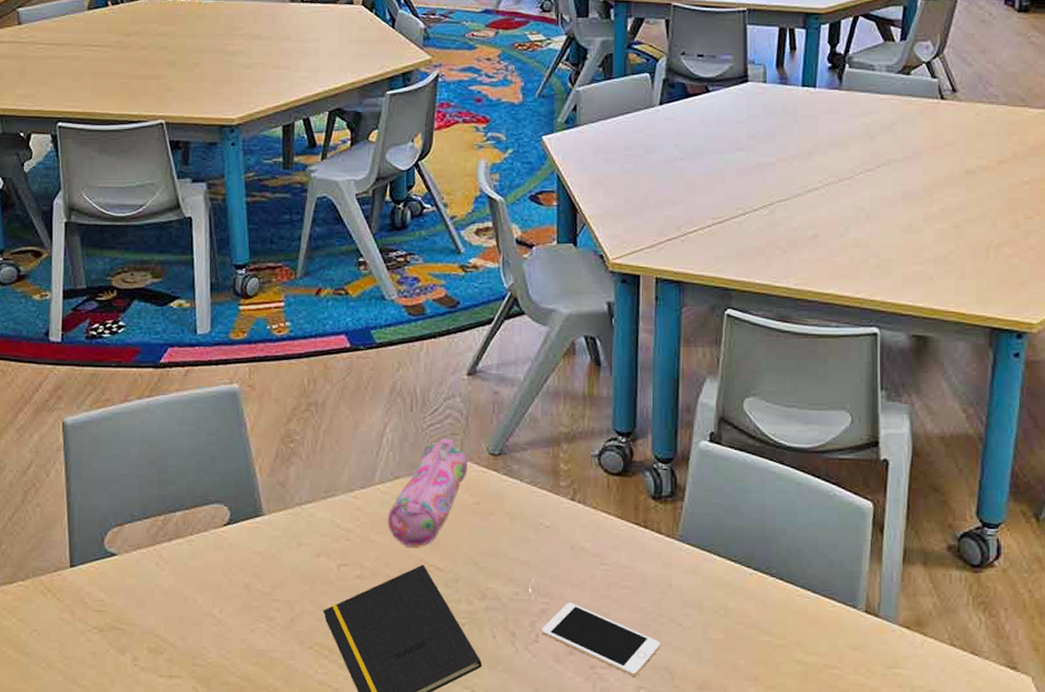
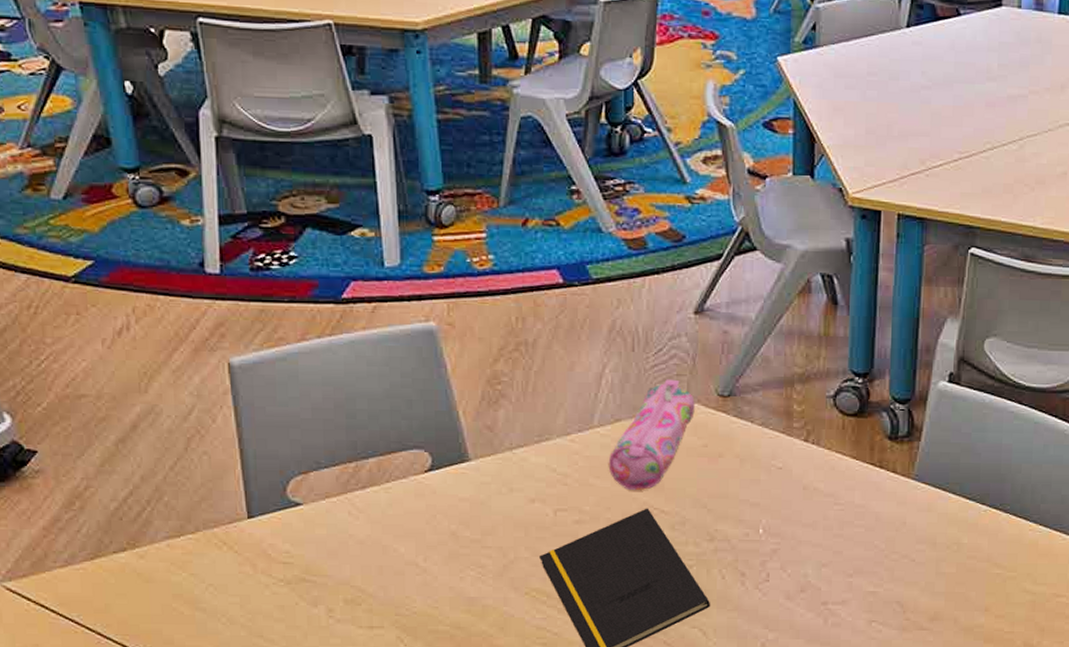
cell phone: present [541,602,661,676] -> none [772,542,894,611]

